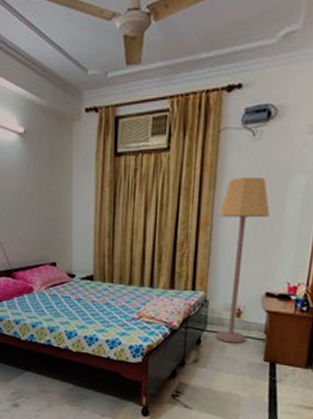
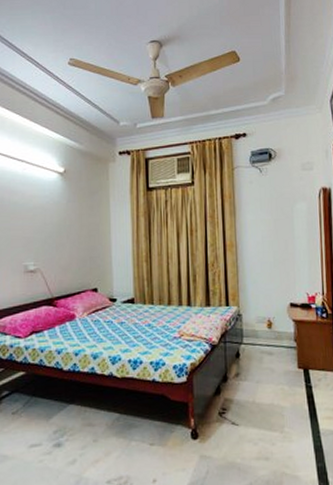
lamp: present [216,176,270,343] -> none [241,204,283,354]

